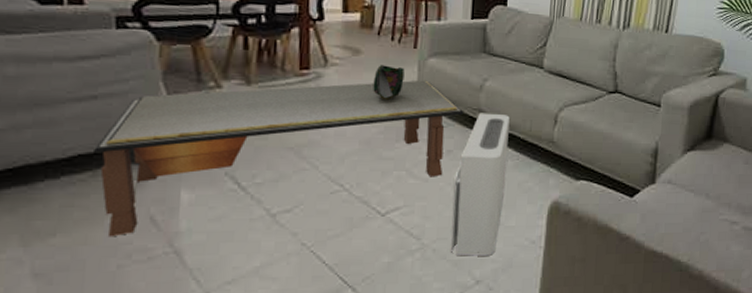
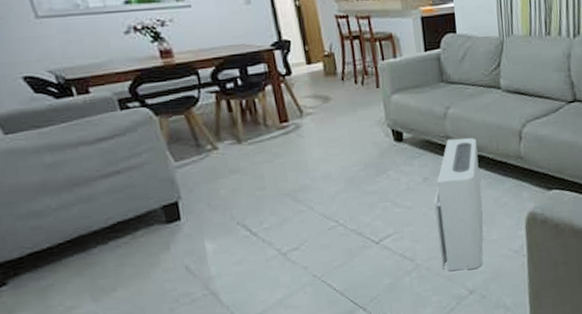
coffee table: present [94,80,464,237] -> none [128,116,434,287]
decorative bowl: present [373,65,405,99] -> none [345,107,374,139]

